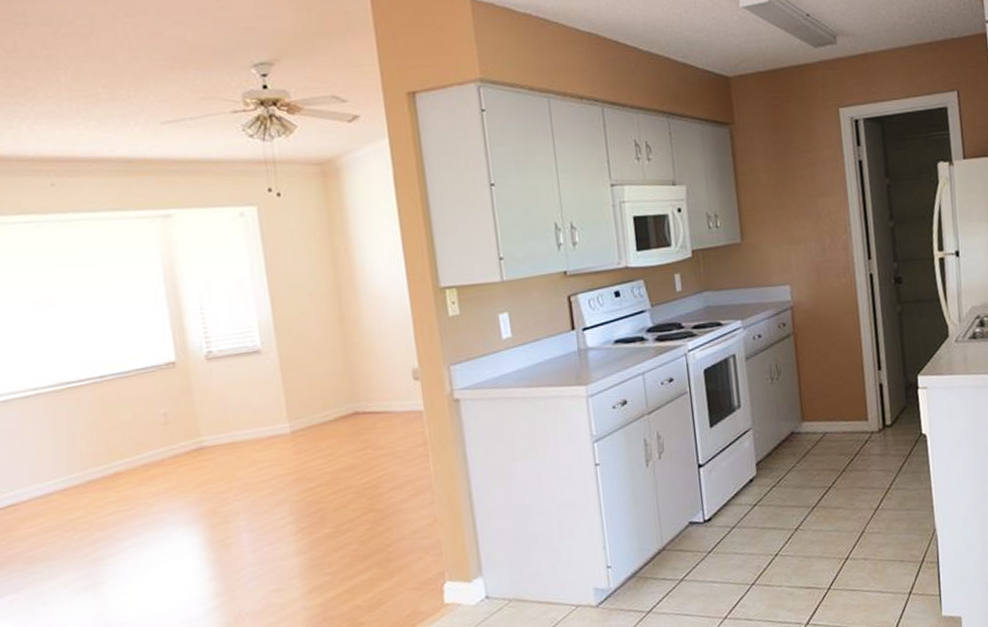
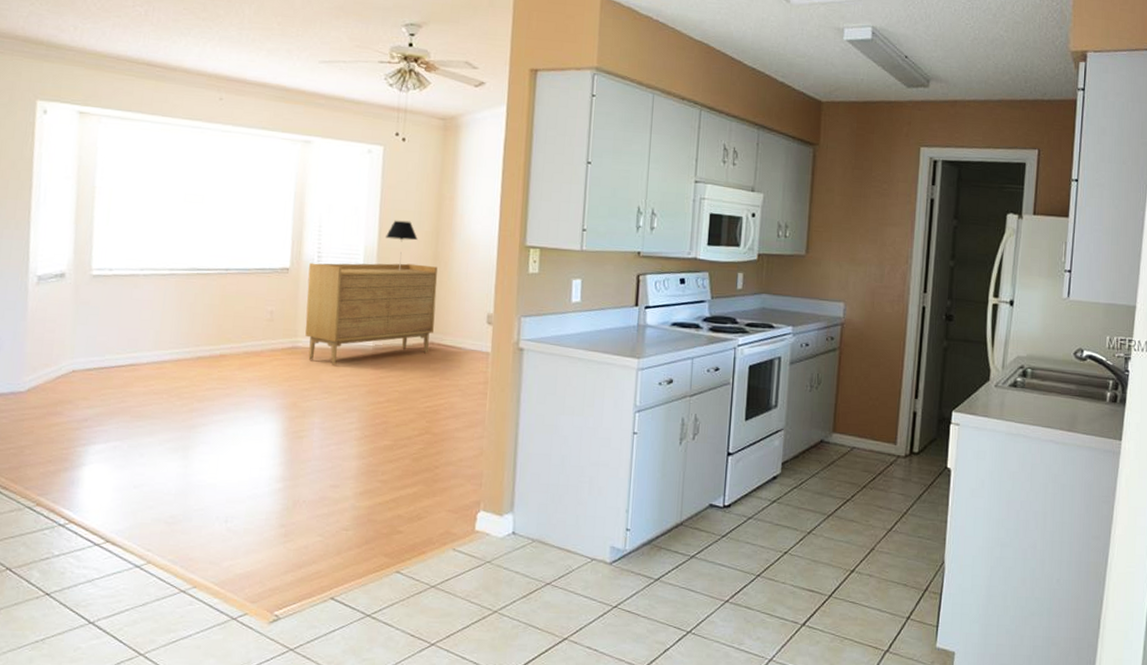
sideboard: none [198,328,356,459] -> present [305,262,438,365]
table lamp: none [280,284,317,342] -> present [386,220,418,271]

